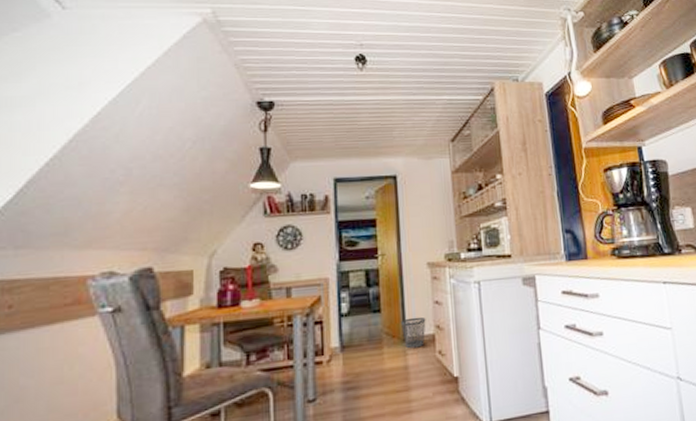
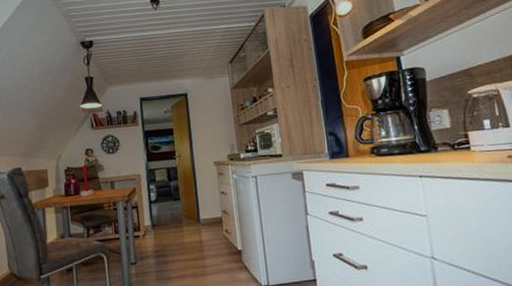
wastebasket: present [401,316,426,349] -> none [195,203,215,228]

